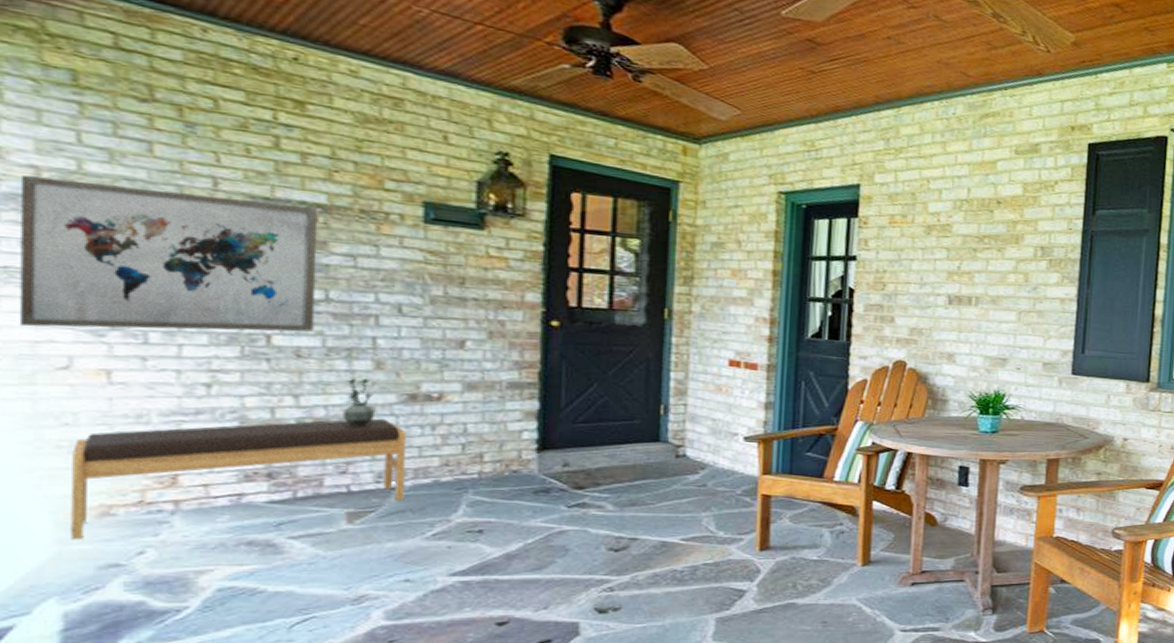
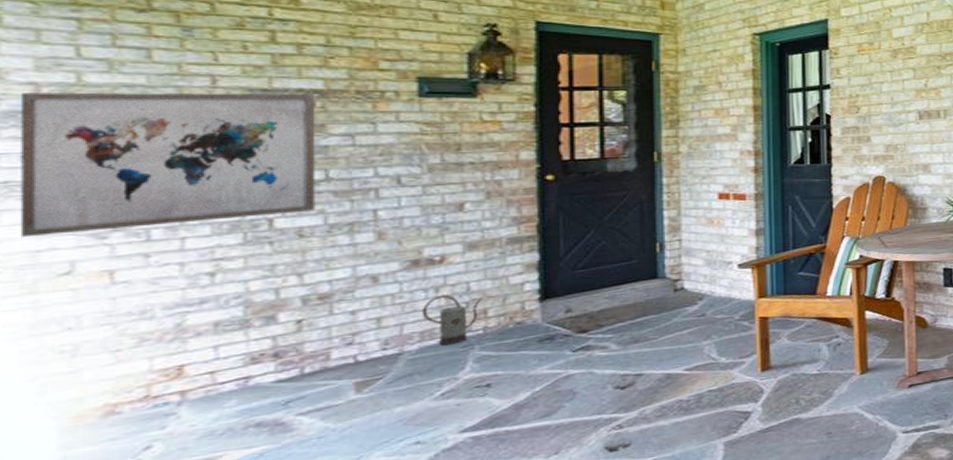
bench: present [70,418,407,540] -> none [75,286,412,444]
potted plant: present [342,378,374,426] -> none [347,250,378,297]
watering can: none [417,433,478,486] -> present [422,294,482,346]

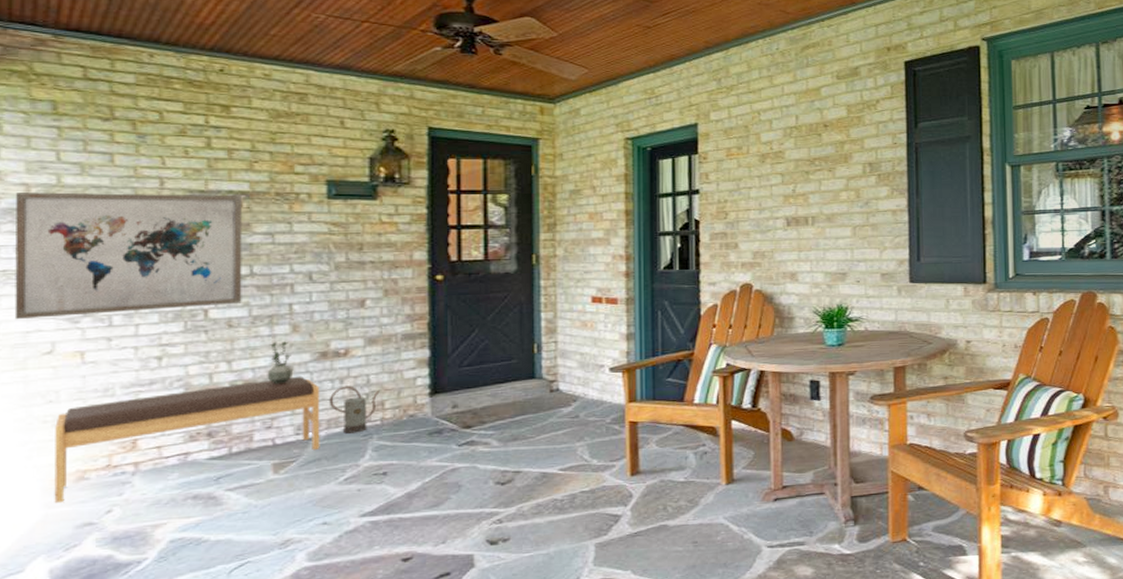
bench: none [75,286,412,444] -> present [54,376,320,504]
potted plant: none [347,250,378,297] -> present [267,341,292,385]

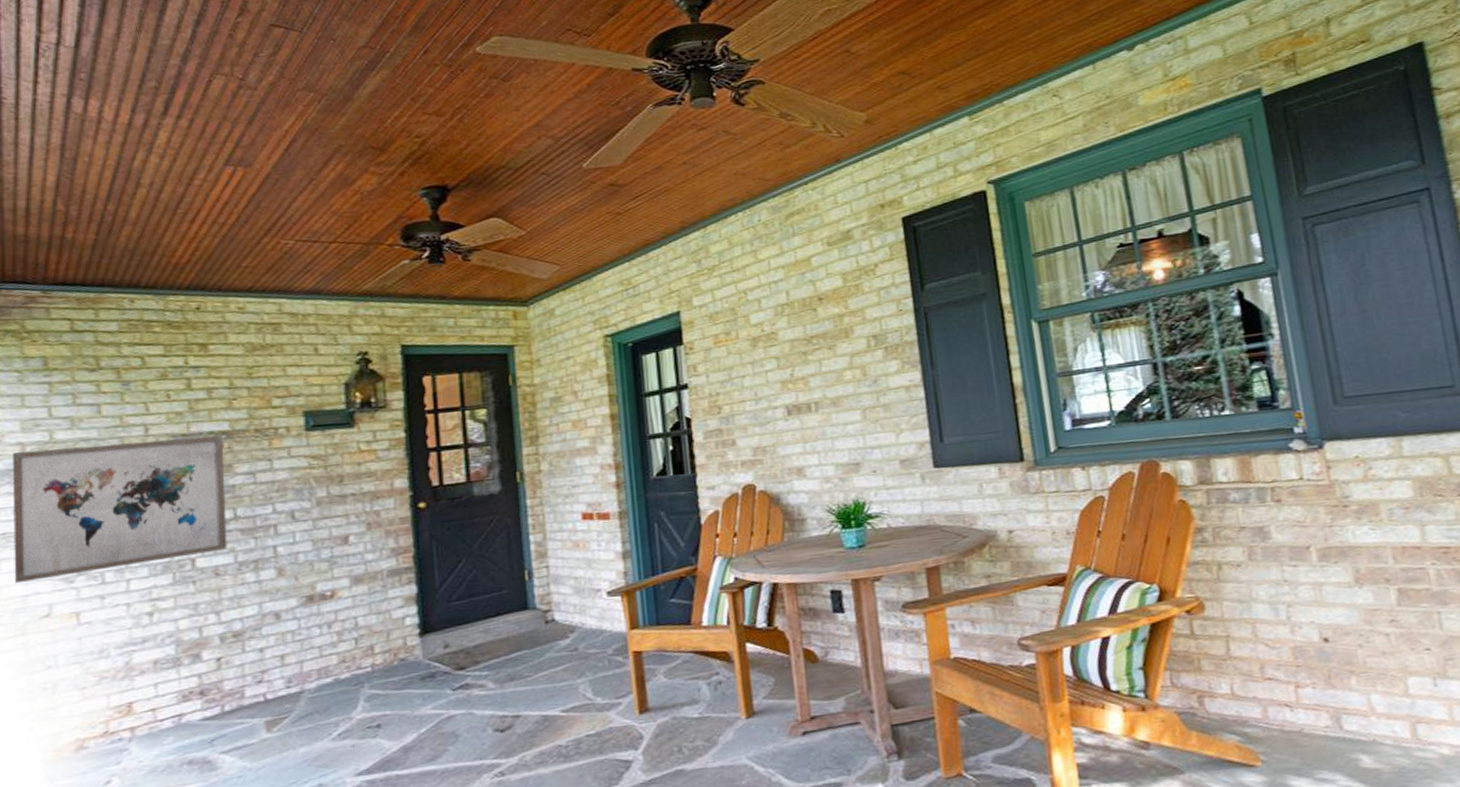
bench: present [54,376,320,504] -> none [55,623,312,776]
potted plant: present [267,341,292,385] -> none [255,586,280,634]
watering can: present [329,385,380,434] -> none [318,630,369,684]

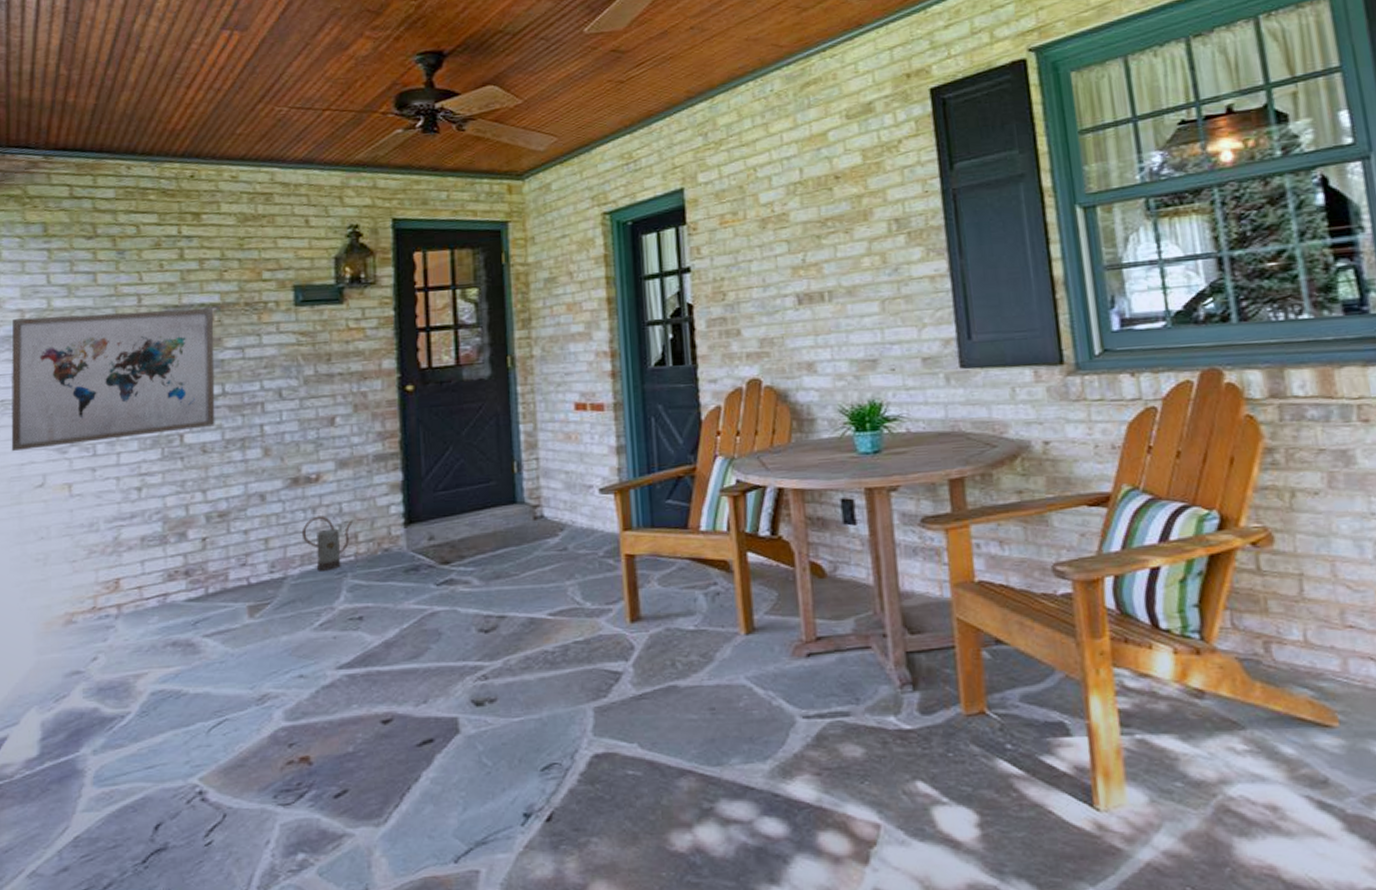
watering can: none [318,630,369,684] -> present [301,515,353,571]

